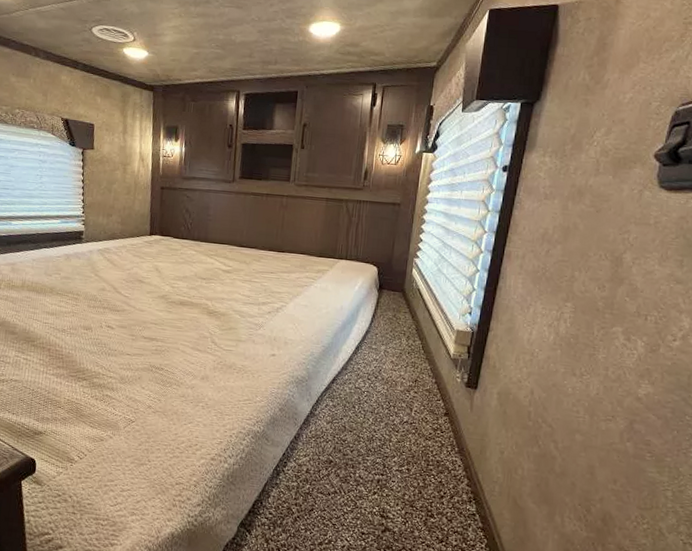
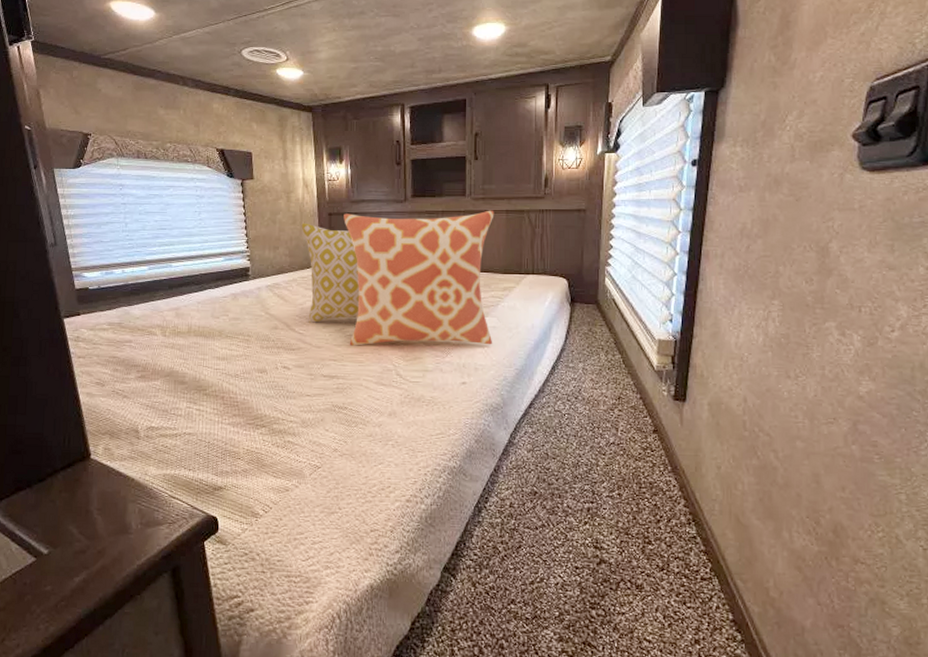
pillow: none [134,194,185,289] -> present [301,223,360,324]
pillow: none [171,188,315,322] -> present [344,210,494,346]

